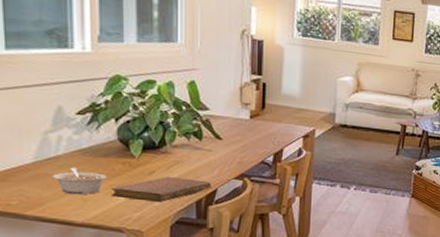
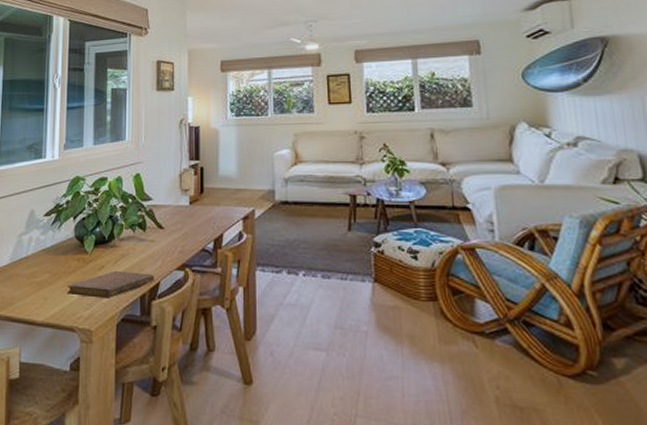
legume: present [52,167,107,195] -> none [22,266,65,294]

